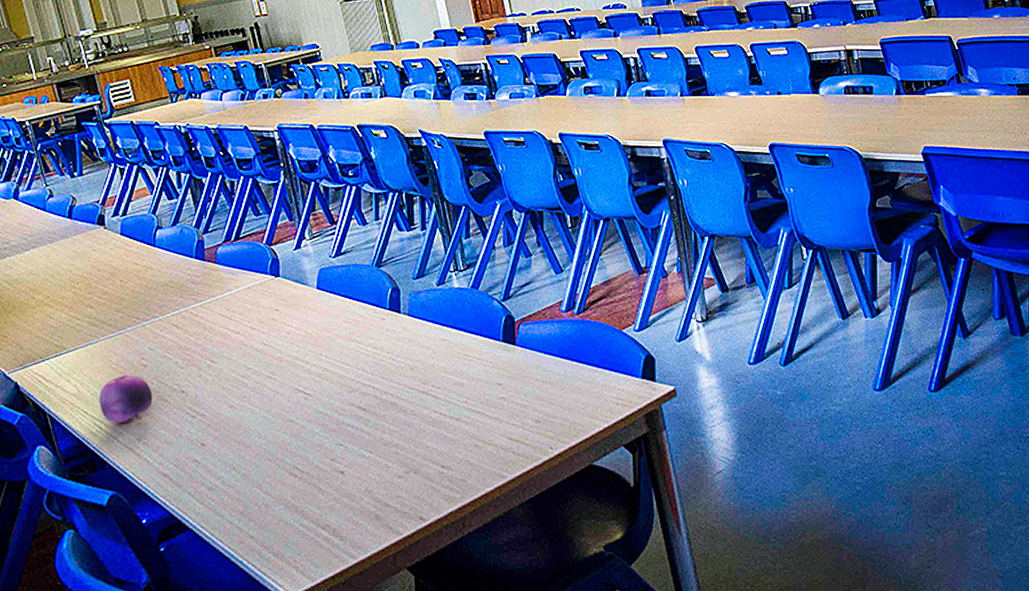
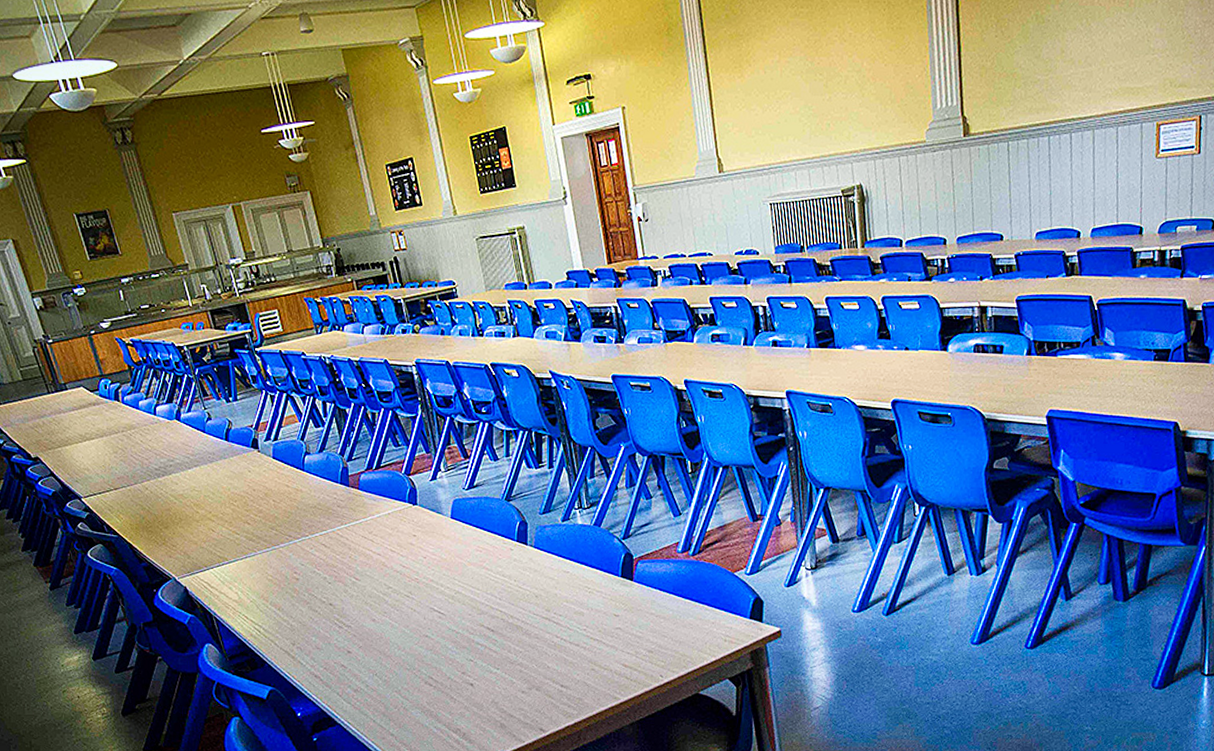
fruit: present [99,374,153,424] -> none [258,586,305,629]

